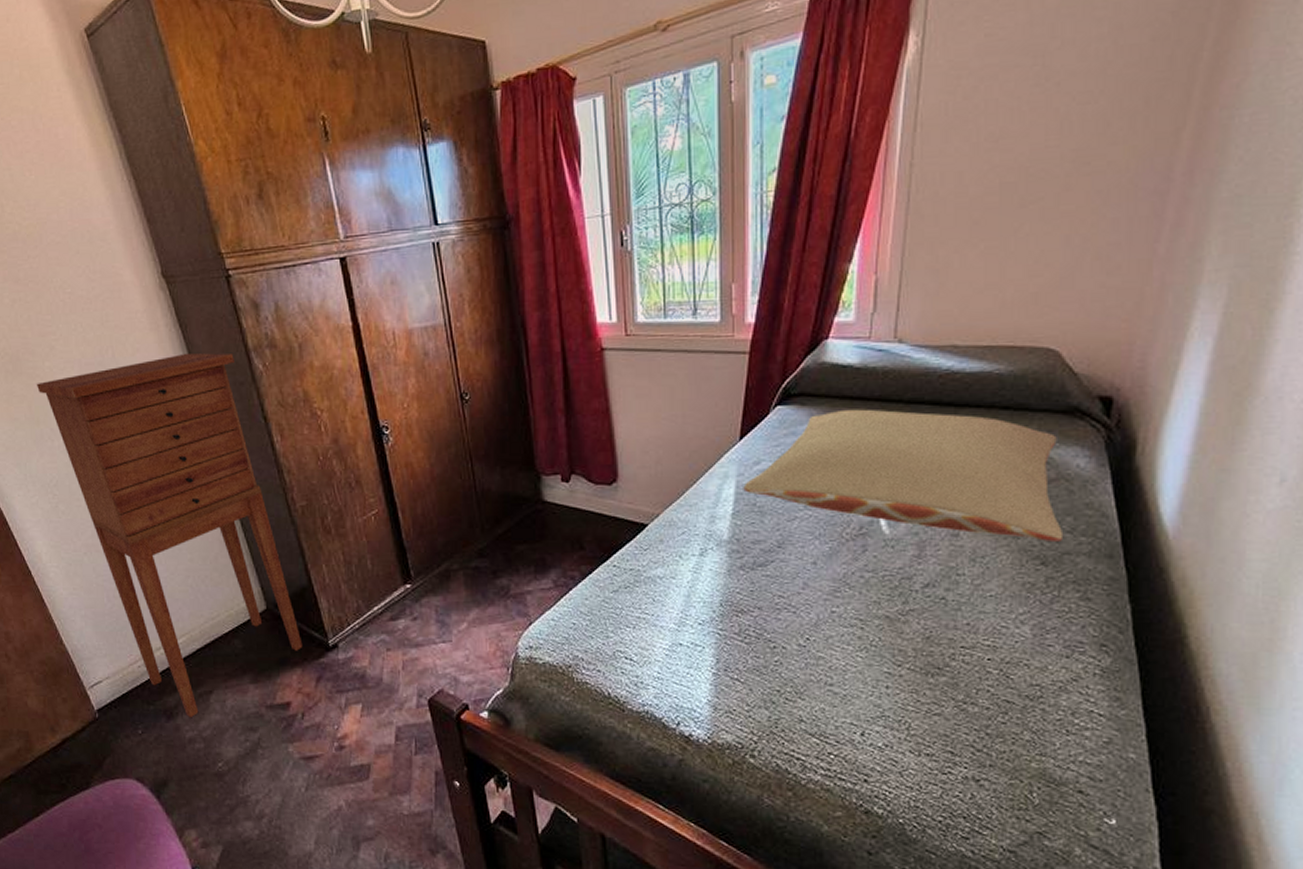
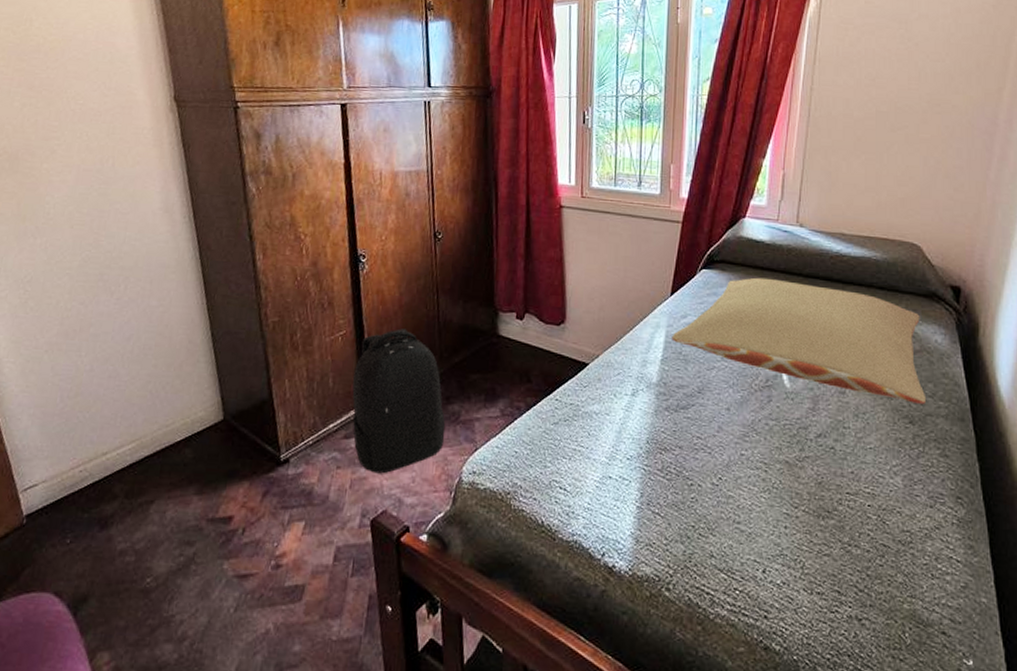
cabinet: present [37,353,303,718] -> none [30,170,255,529]
backpack: none [392,502,496,654] -> present [352,328,446,474]

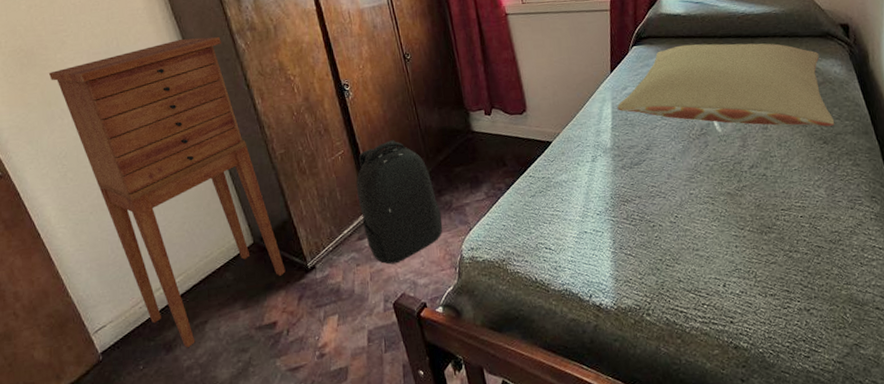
cabinet: none [30,170,255,529] -> present [49,37,286,348]

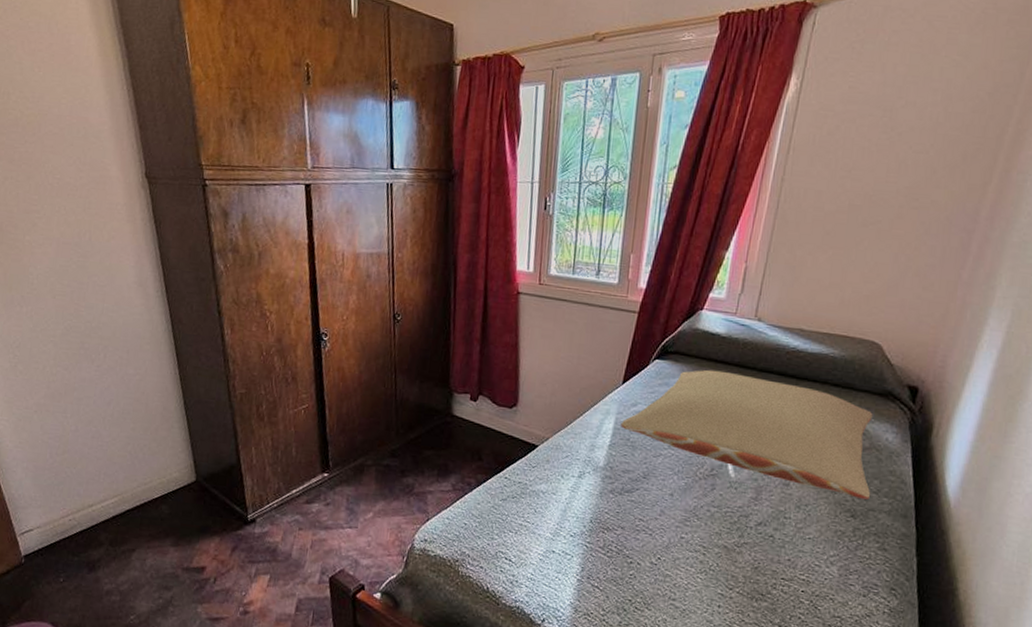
cabinet: present [49,37,286,348] -> none [14,246,224,572]
backpack: present [356,140,443,265] -> none [313,405,400,537]

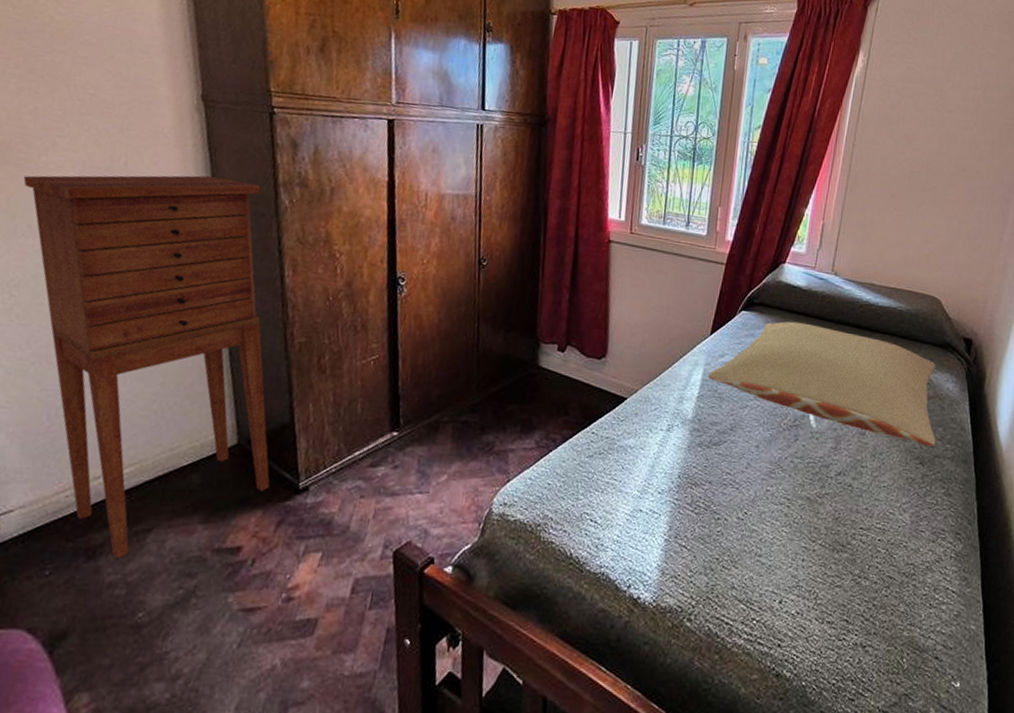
cabinet: none [14,246,224,572] -> present [23,175,270,560]

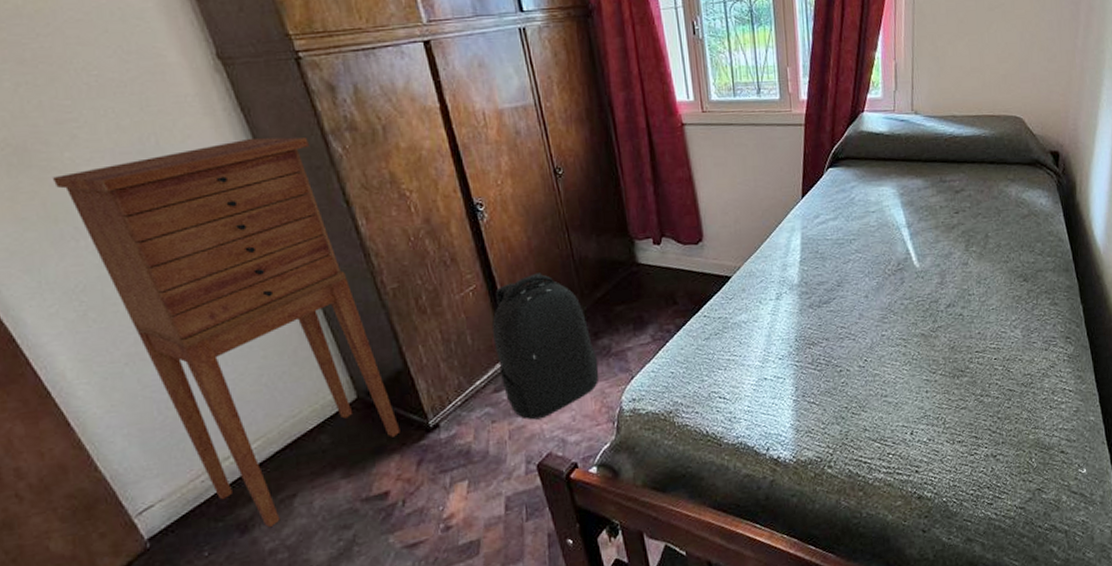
backpack: none [380,355,479,504] -> present [492,273,599,420]
pillow: present [708,321,936,447] -> none [807,168,1037,263]

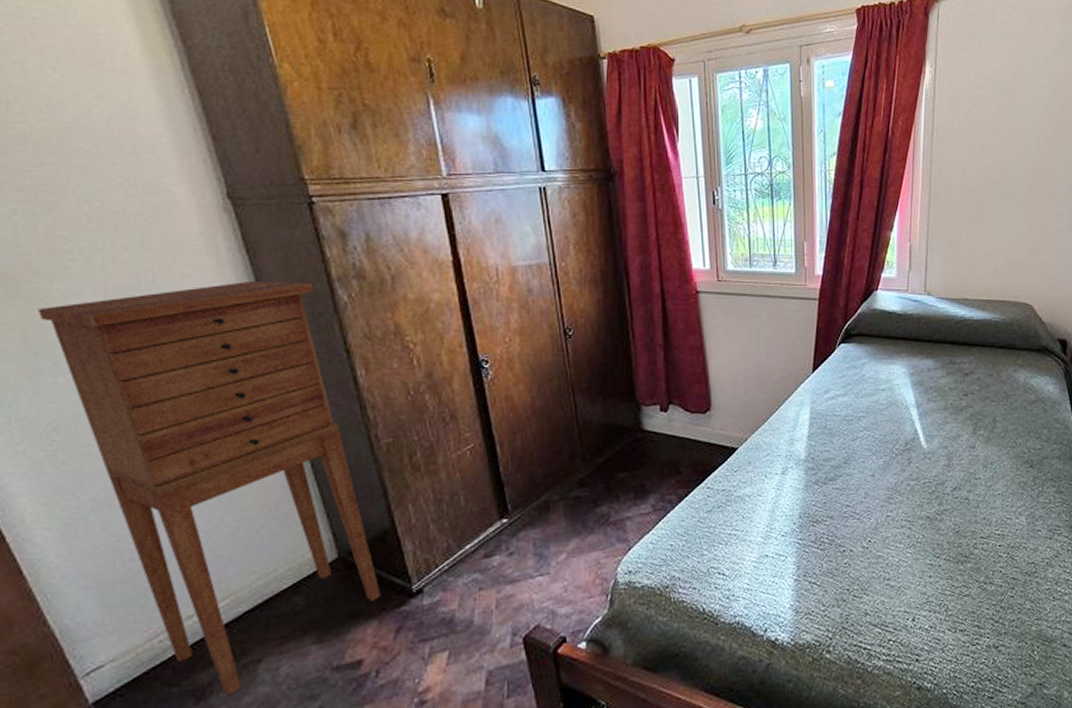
backpack: present [492,273,599,420] -> none [488,434,596,589]

